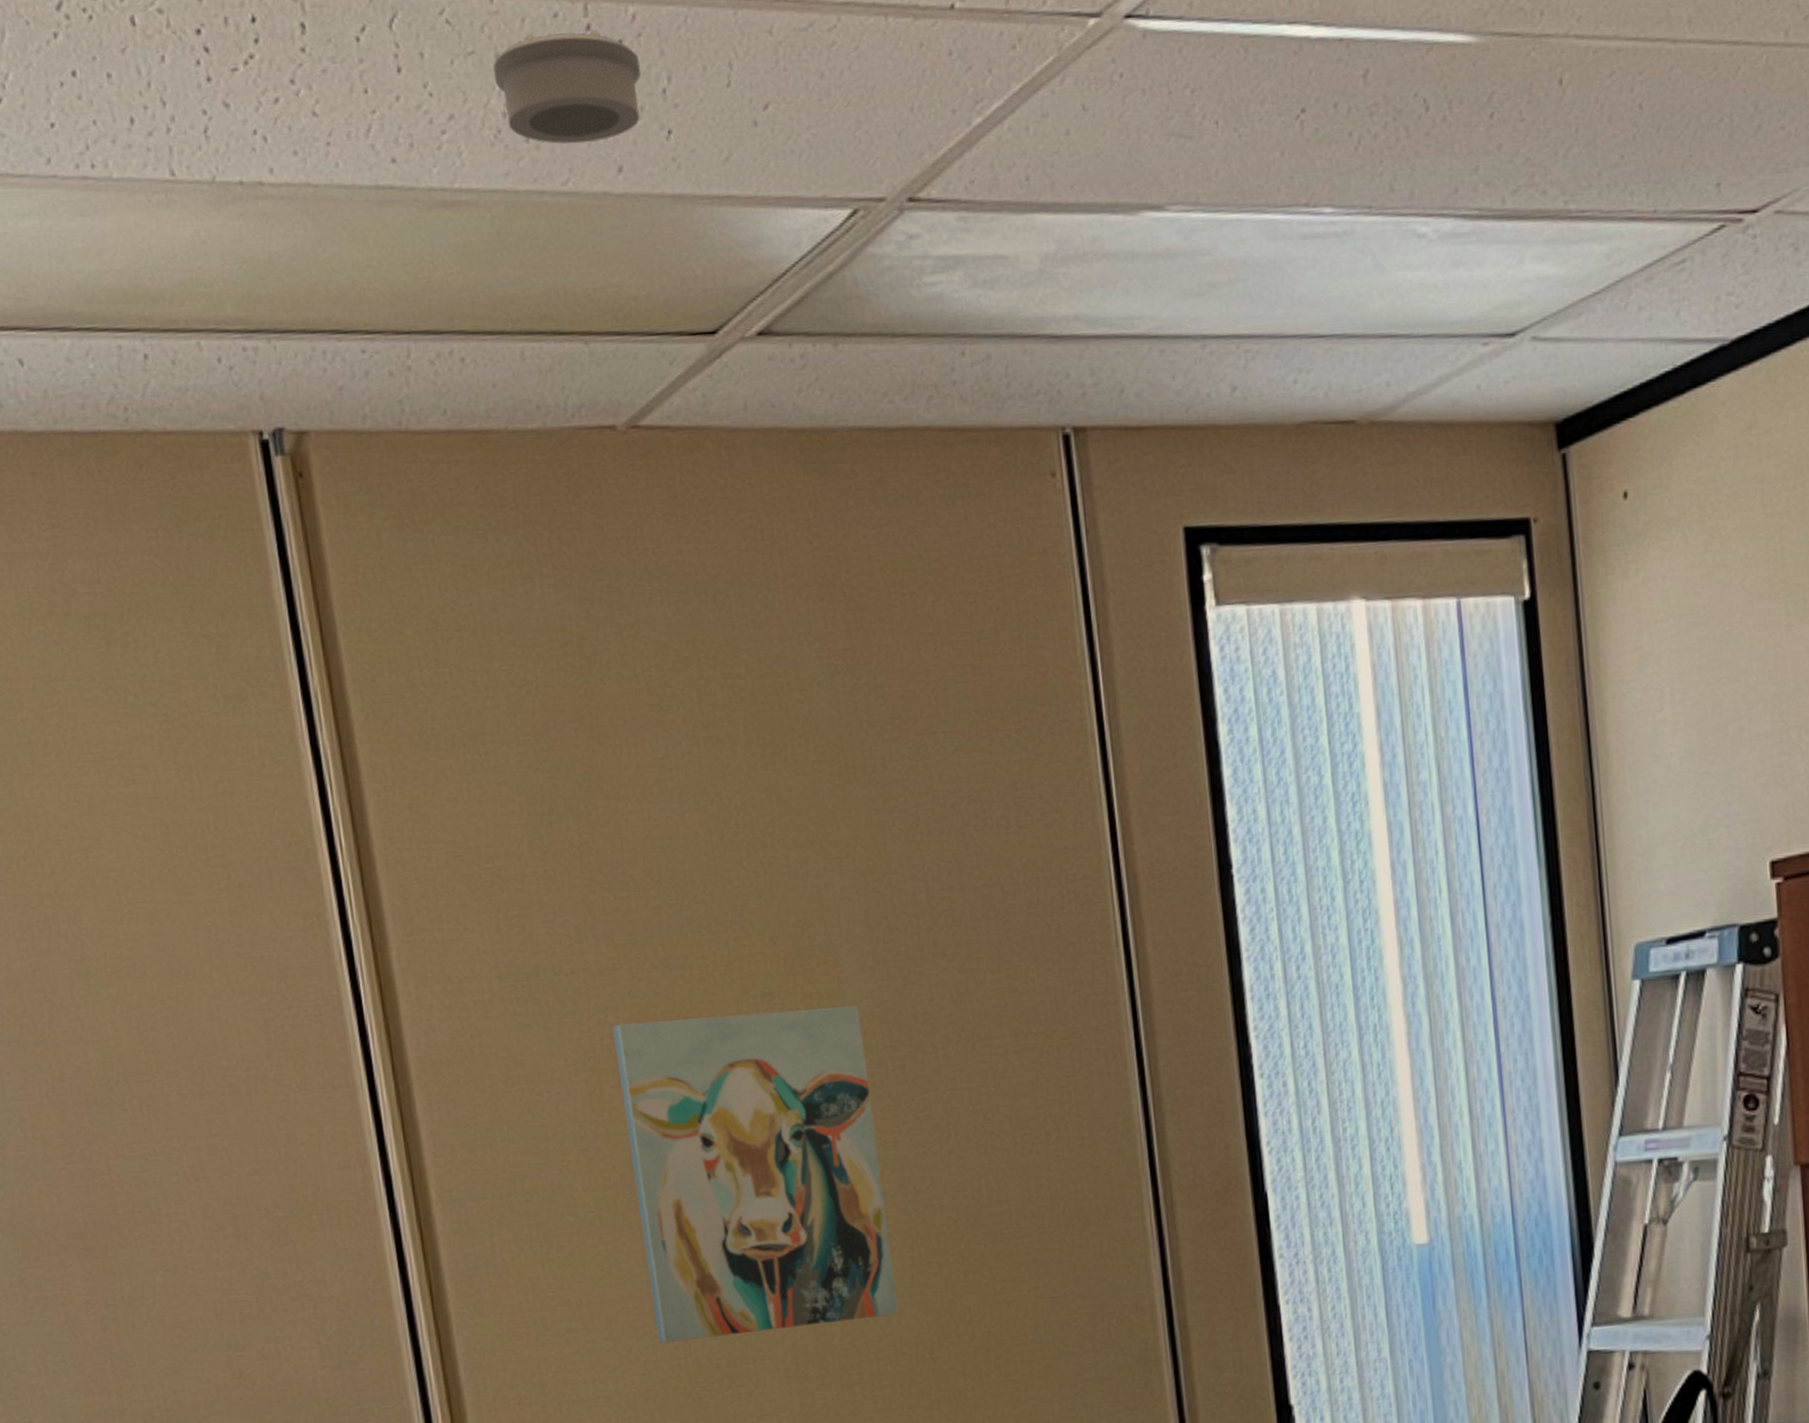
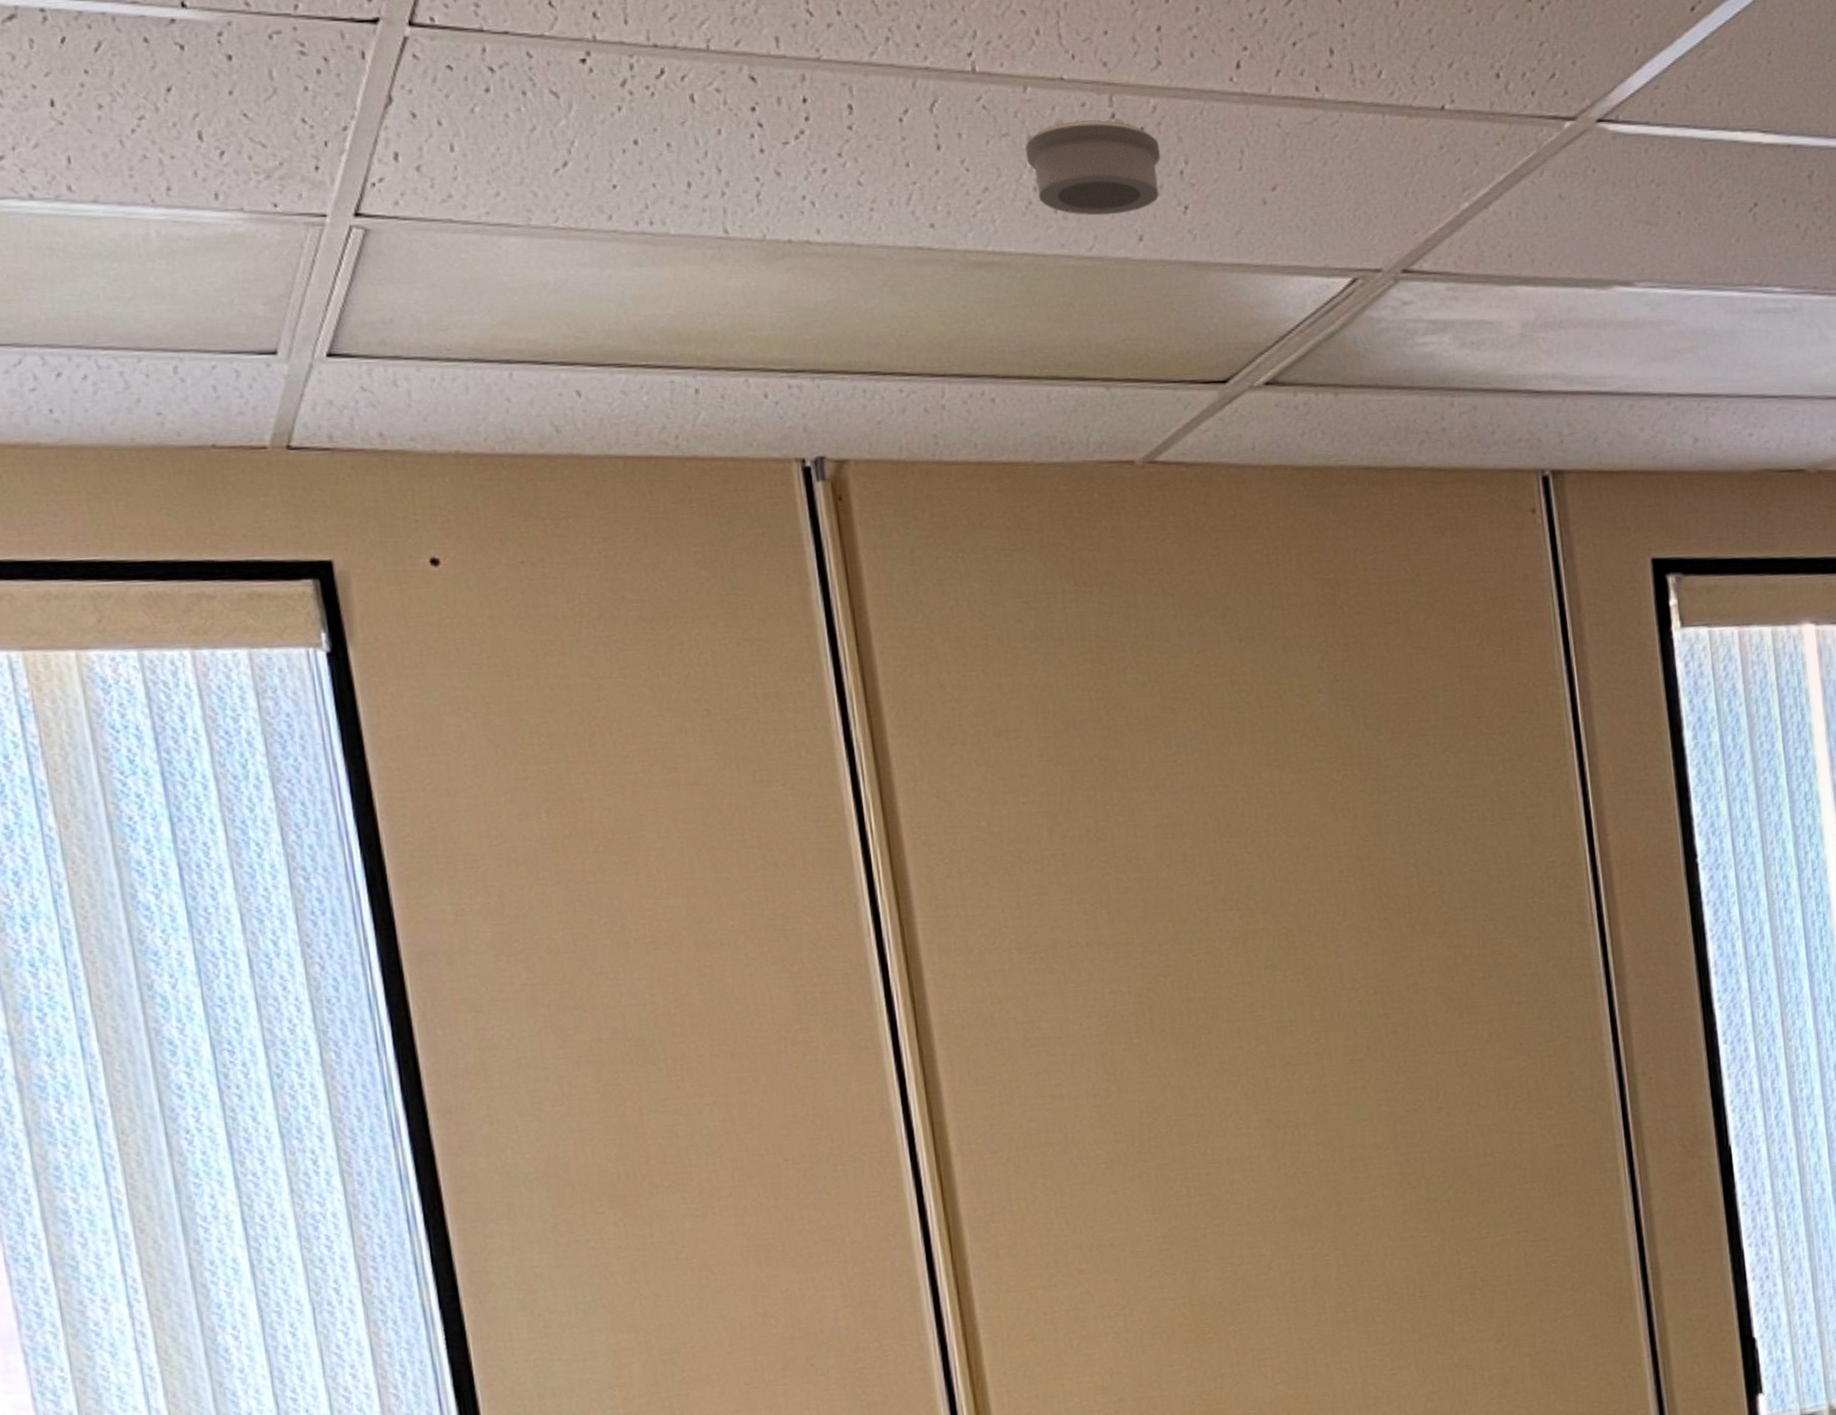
wall art: present [613,1005,898,1344] -> none [1125,976,1391,1284]

